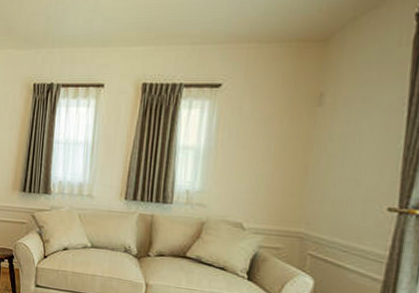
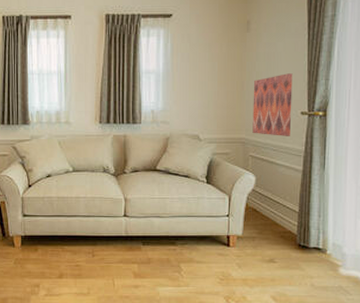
wall art: none [314,158,380,237] -> present [252,73,293,136]

